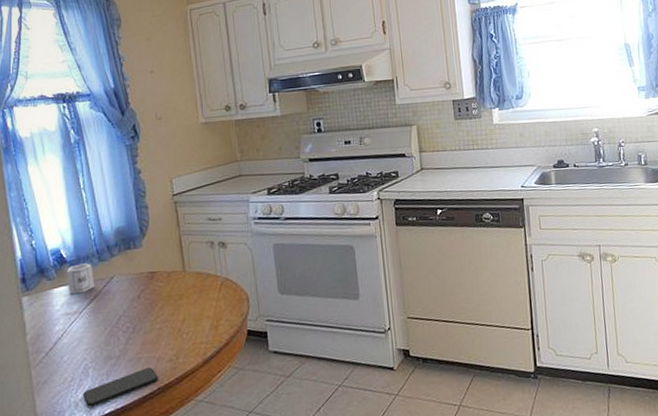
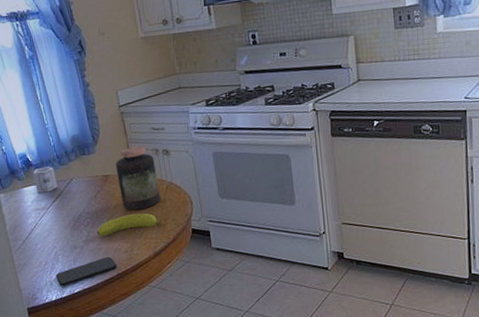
fruit: none [137,314,215,343] -> present [96,213,163,236]
jar: none [164,238,214,311] -> present [115,145,161,210]

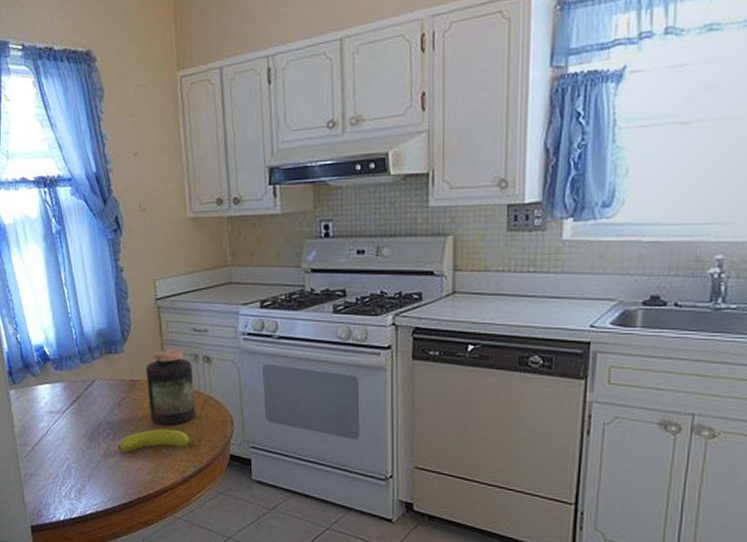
cup: present [33,166,57,192] -> none [49,363,76,393]
smartphone: present [55,256,117,287] -> none [65,476,137,506]

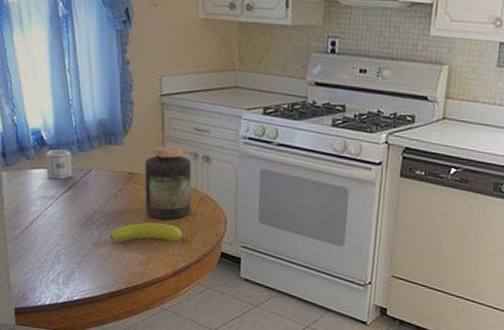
cup: none [49,363,76,393] -> present [45,149,73,179]

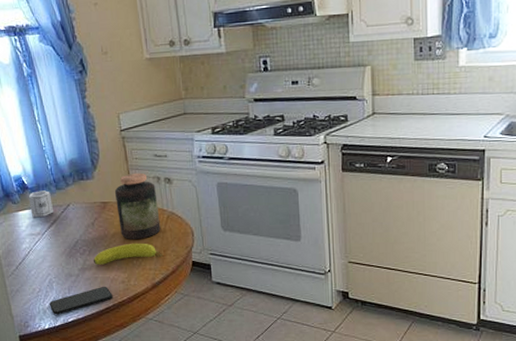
smartphone: none [53,265,127,291] -> present [49,286,113,315]

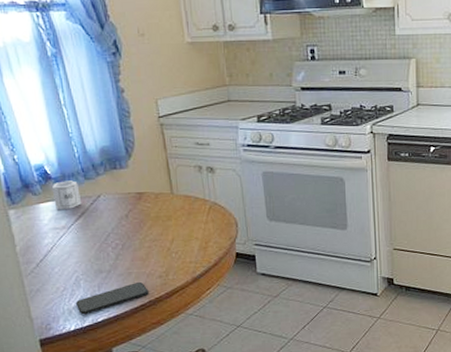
fruit: present [93,243,162,265] -> none [126,235,204,259]
jar: present [114,172,161,239] -> none [151,161,202,232]

